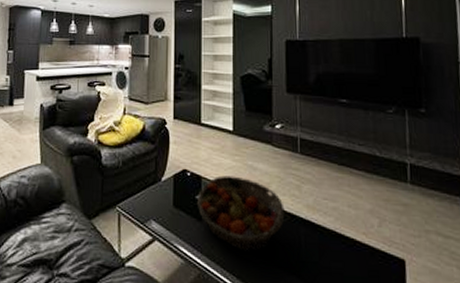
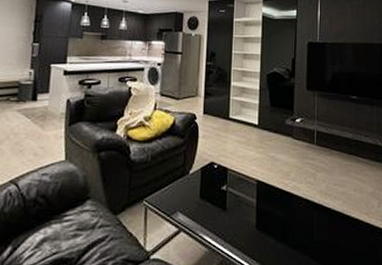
fruit basket: present [196,175,285,252] -> none [222,167,301,236]

